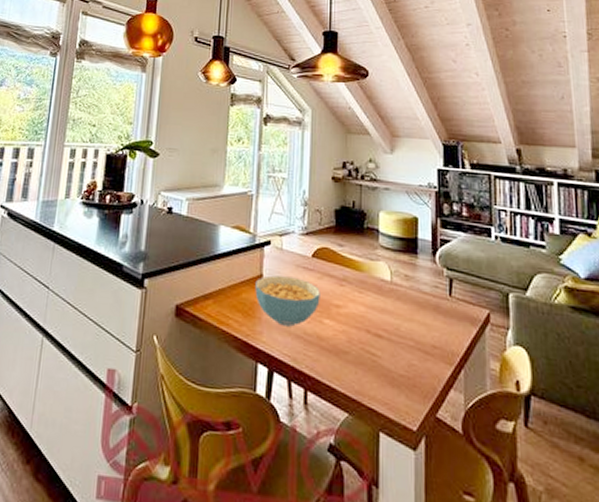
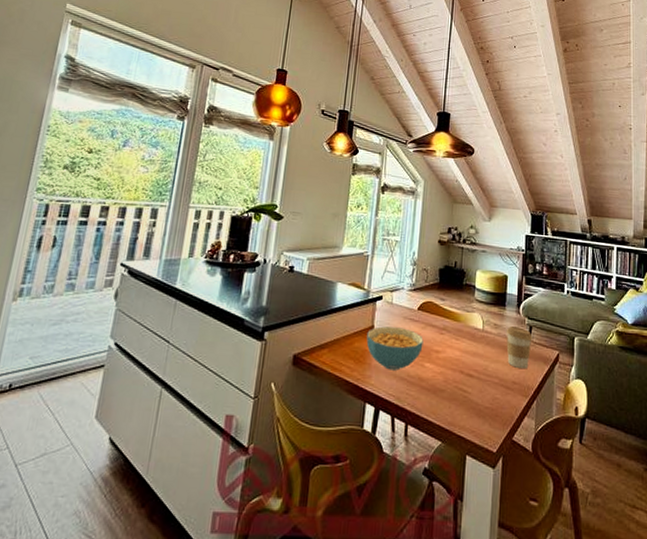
coffee cup: none [421,277,454,330] -> present [506,325,533,368]

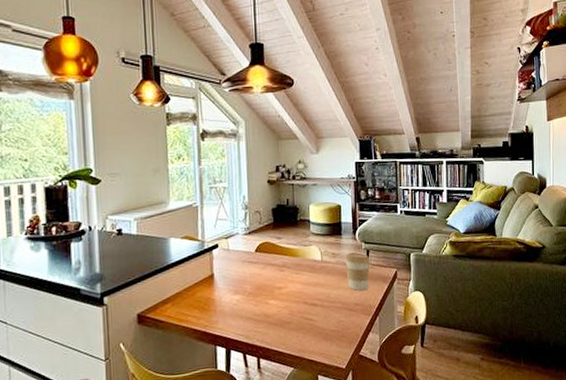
cereal bowl: present [366,326,423,371] -> none [208,271,265,313]

